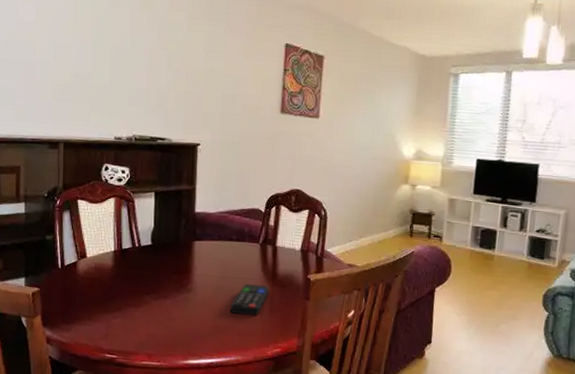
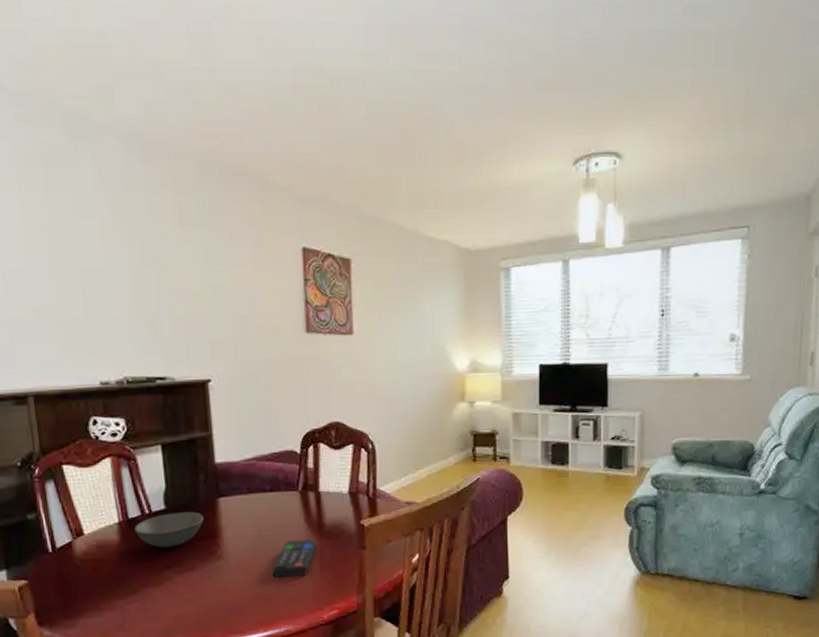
soup bowl: none [126,248,181,277] -> present [134,512,204,548]

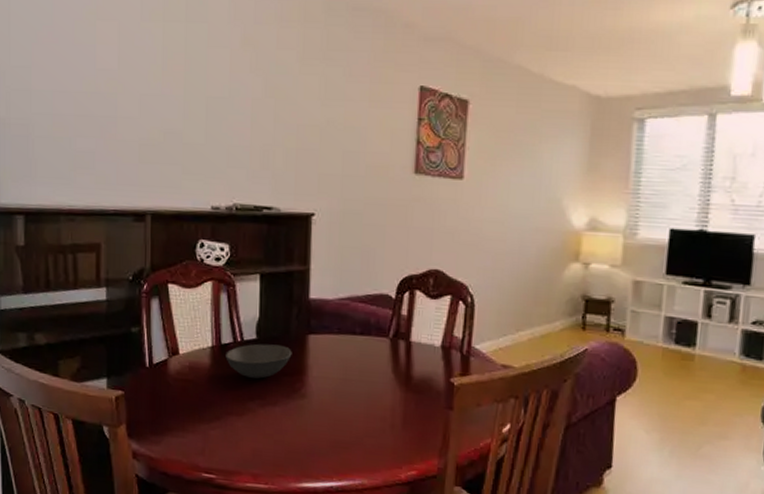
remote control: present [272,538,317,578] -> none [353,389,402,428]

